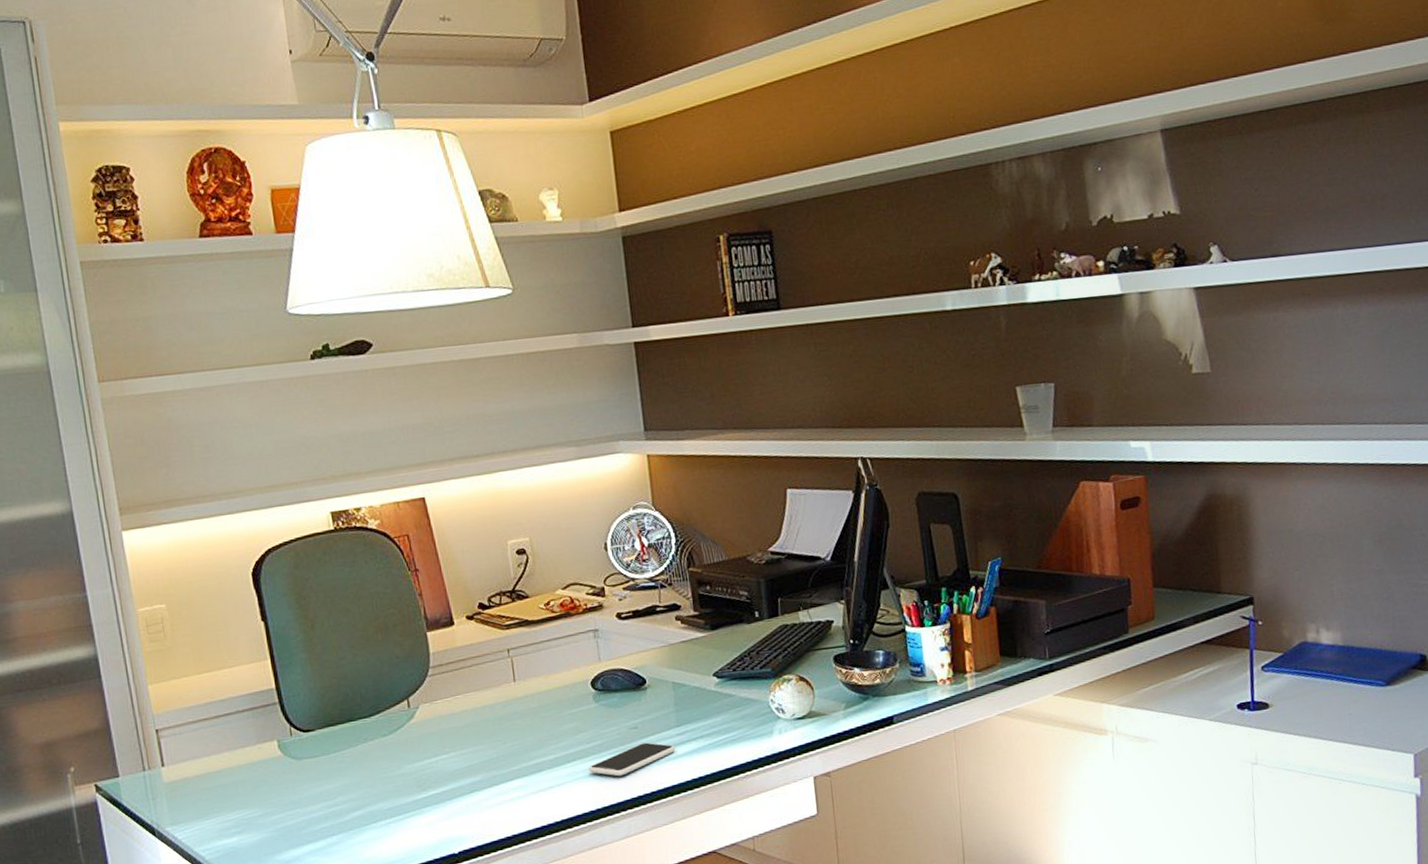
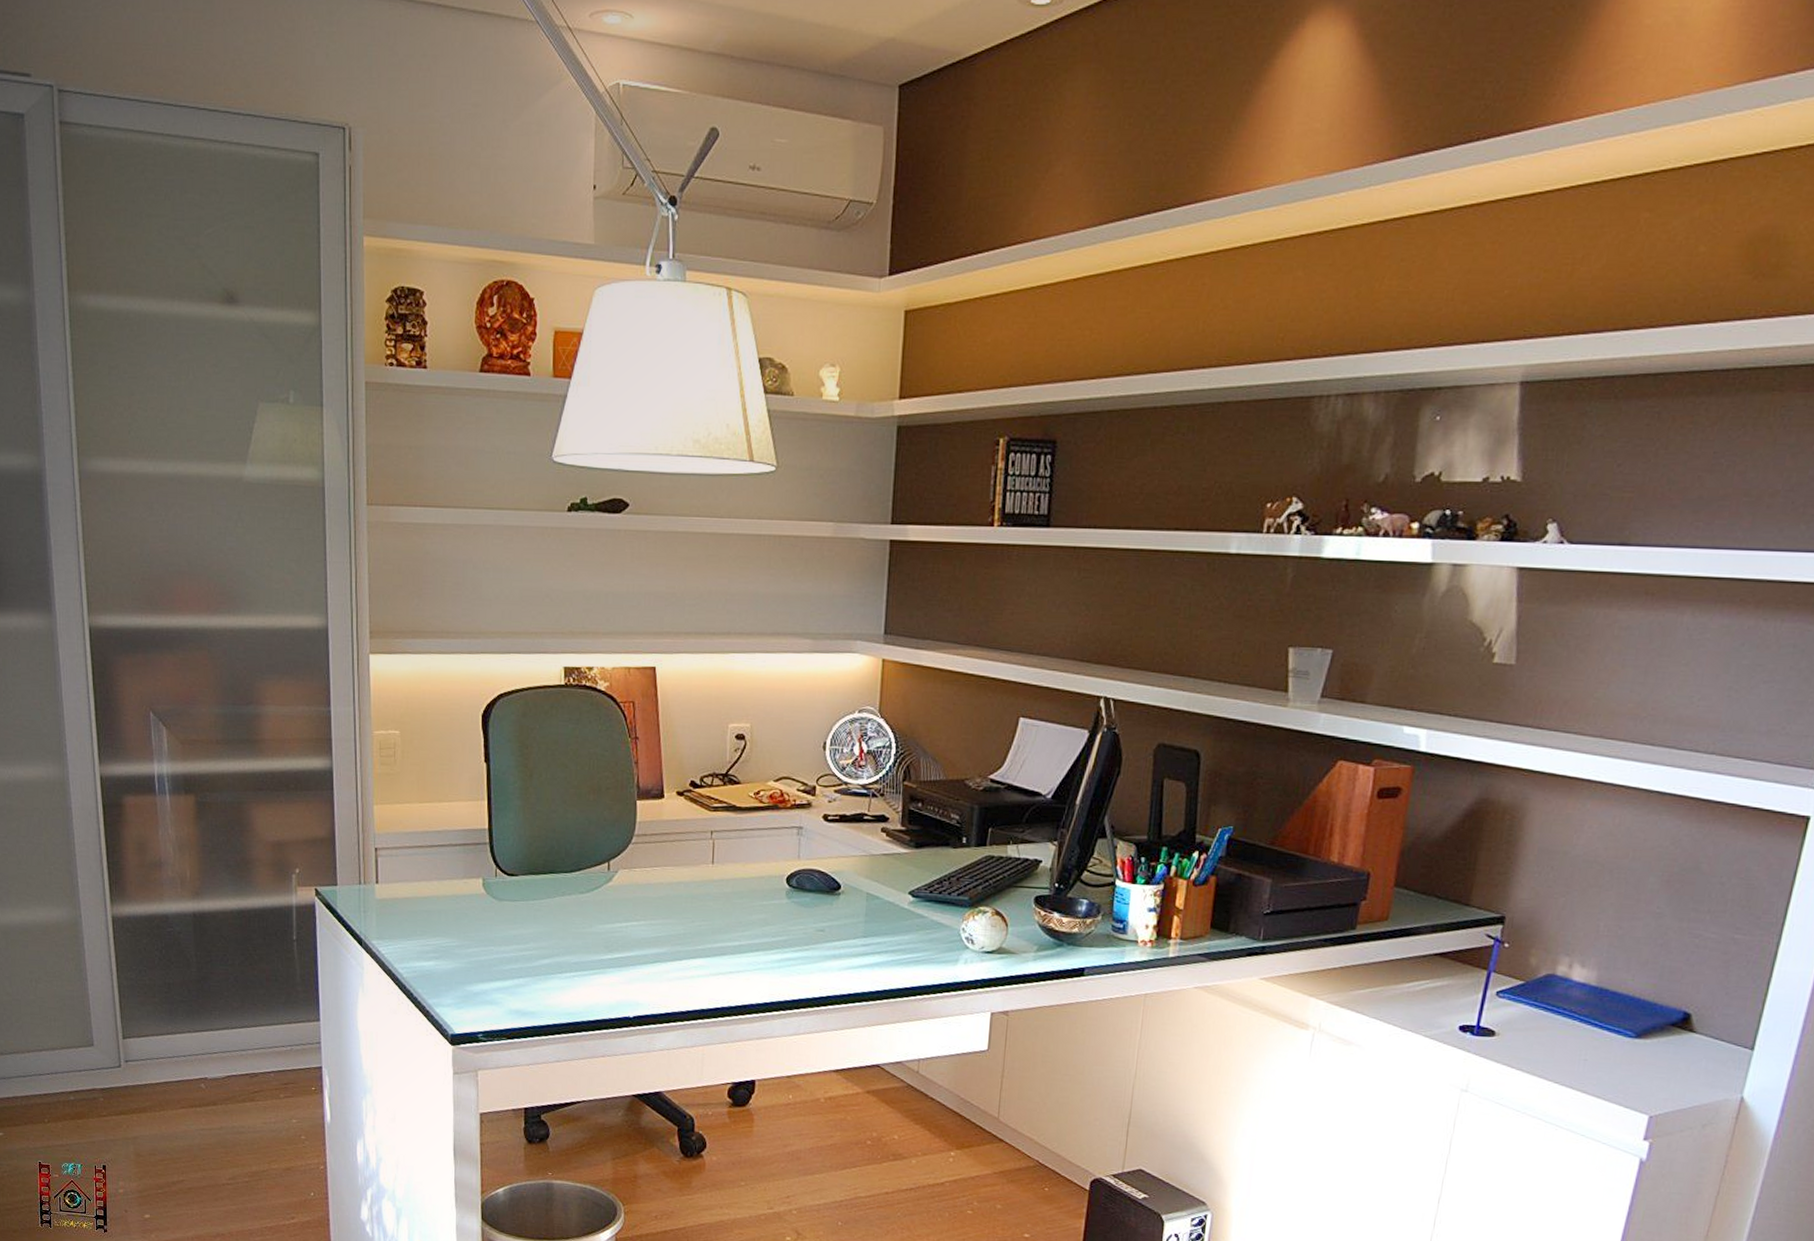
smartphone: present [589,742,676,777] -> none [770,946,859,975]

